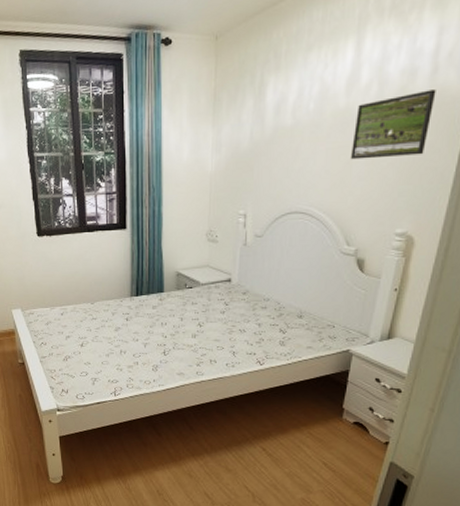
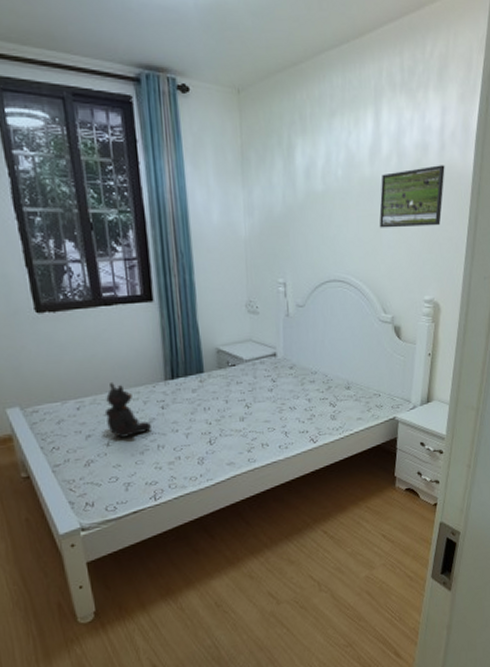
teddy bear: none [81,294,118,341] -> present [104,381,153,438]

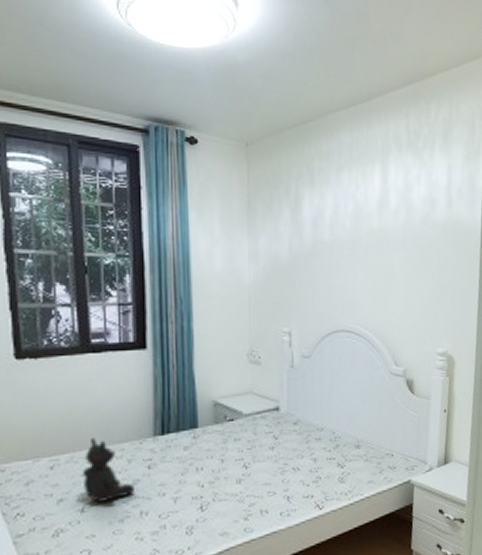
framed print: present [379,165,445,228] -> none [388,219,454,279]

